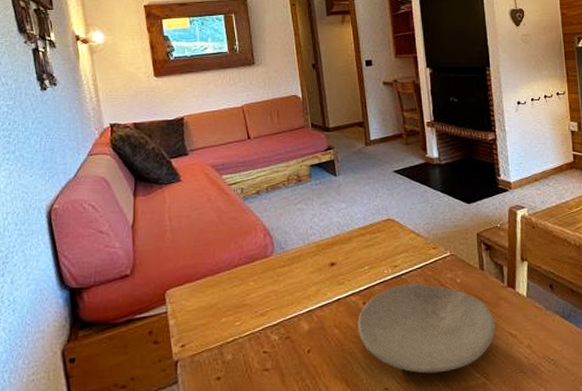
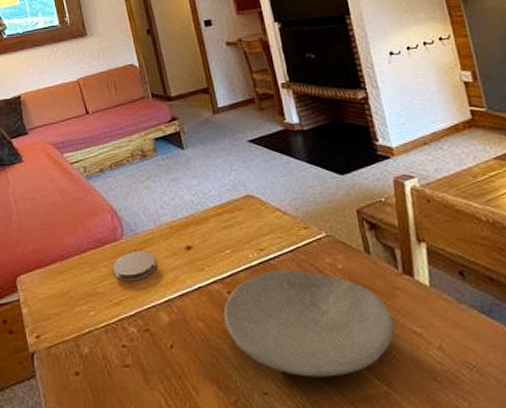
coaster: none [262,266,302,295] -> present [113,250,157,282]

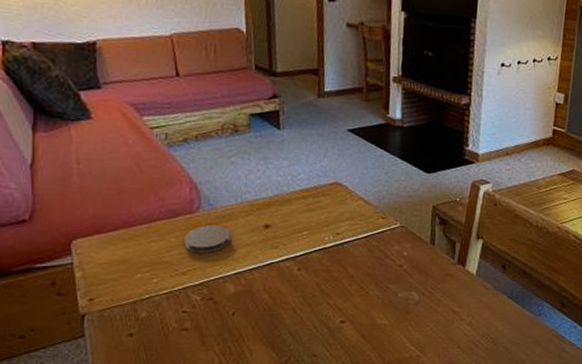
bowl: present [223,270,394,377] -> none [289,253,439,343]

